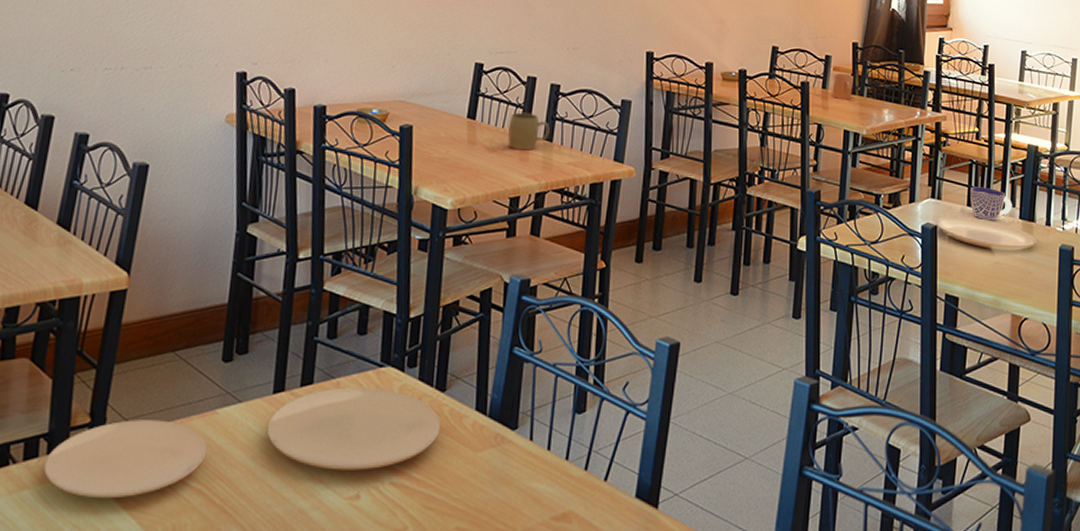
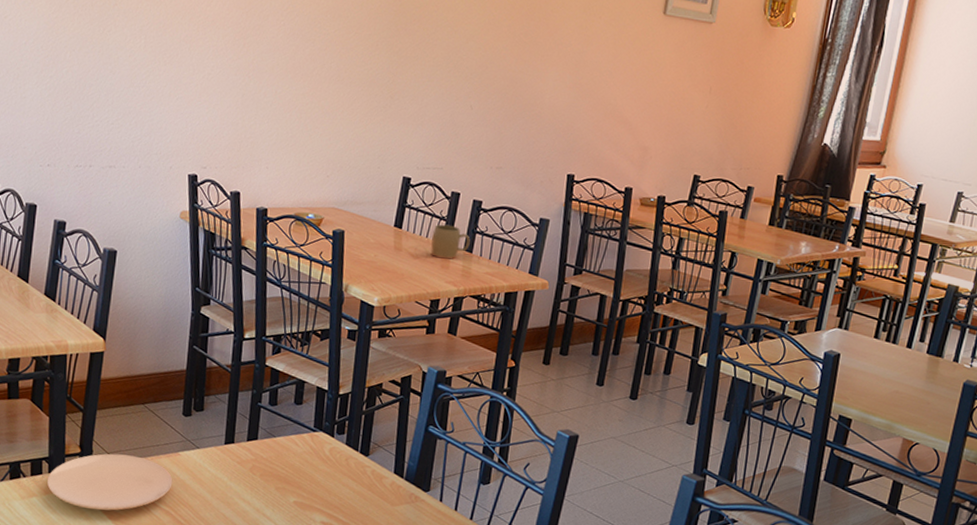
plate: present [266,386,440,470] -> none [220,444,364,510]
cup: present [832,73,853,100] -> none [750,204,774,231]
plate: present [935,216,1037,251] -> none [838,346,942,383]
cup: present [970,186,1013,221] -> none [878,320,922,354]

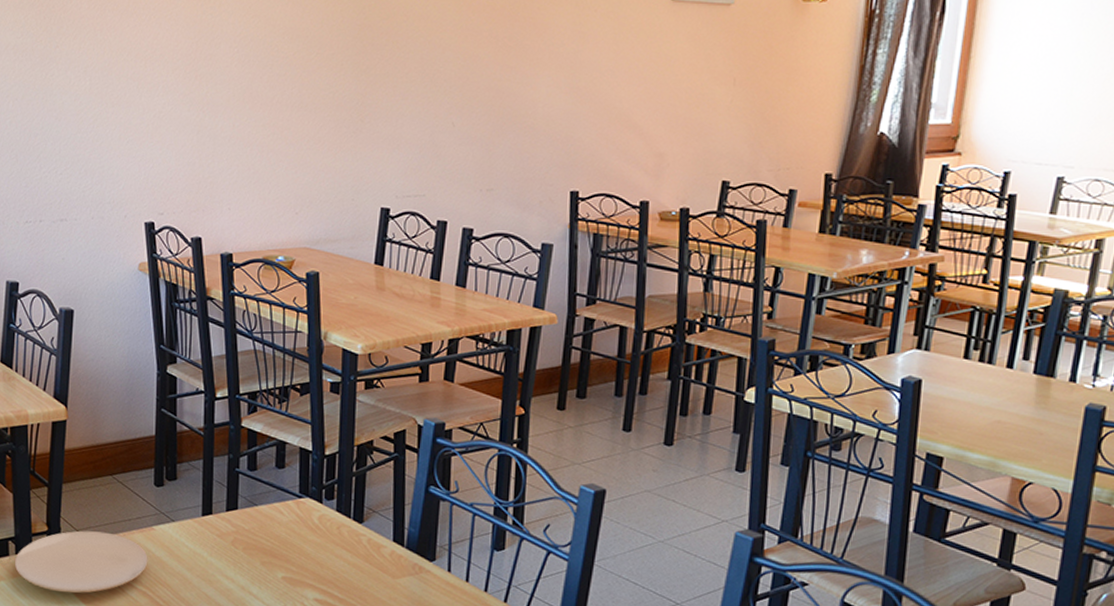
mug: present [430,224,471,259] -> none [418,257,463,297]

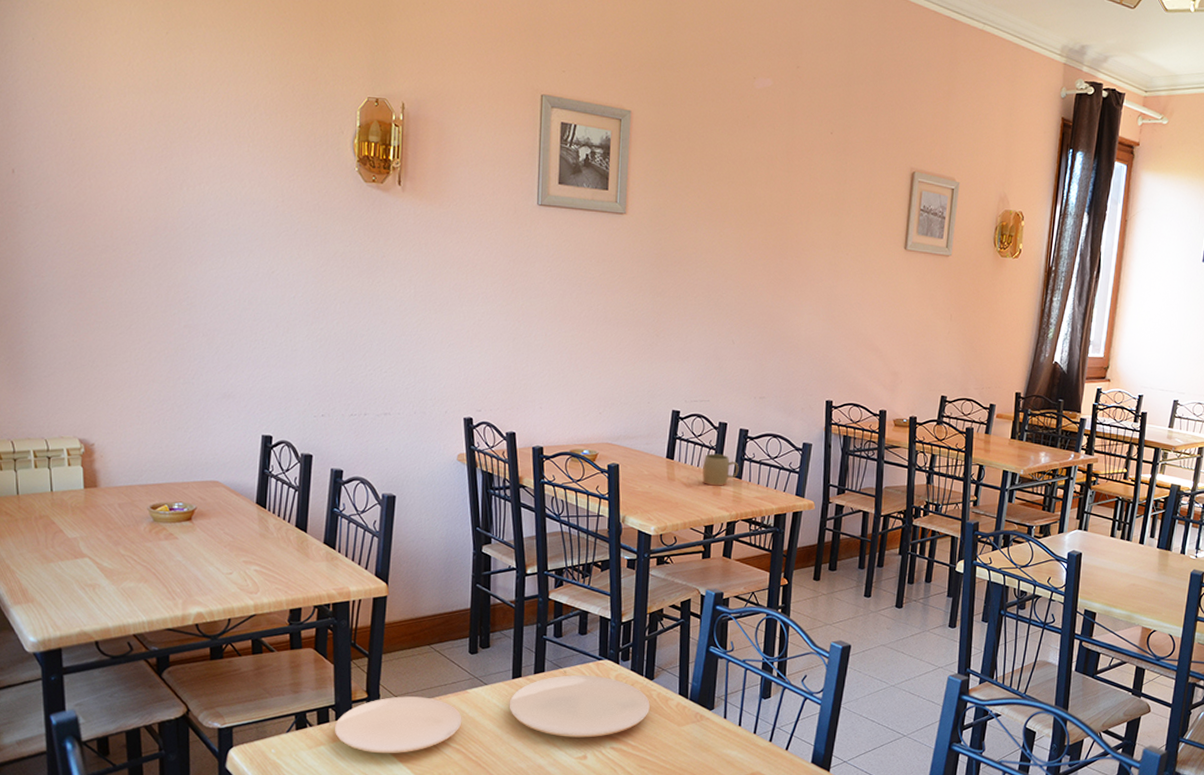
plate: none [199,514,359,587] -> present [509,674,650,738]
mug: none [418,257,463,297] -> present [702,453,739,486]

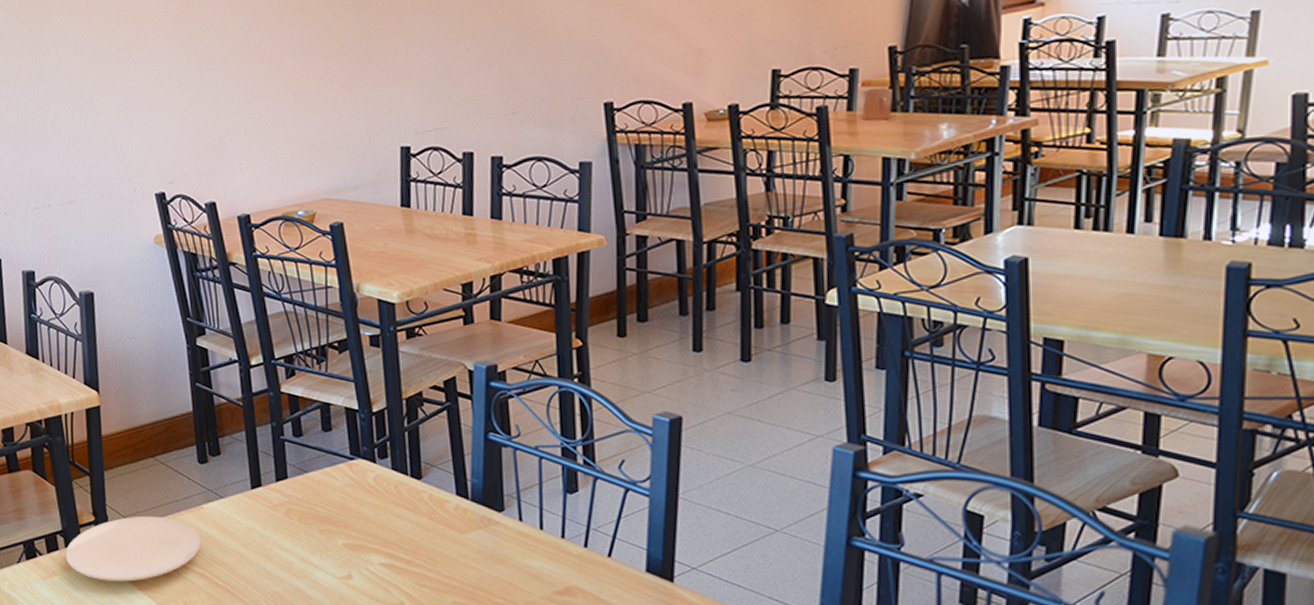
plate: present [509,674,650,738] -> none [251,478,422,554]
mug: present [702,453,739,486] -> none [448,191,497,233]
cup: none [994,420,1015,444] -> present [862,88,893,122]

